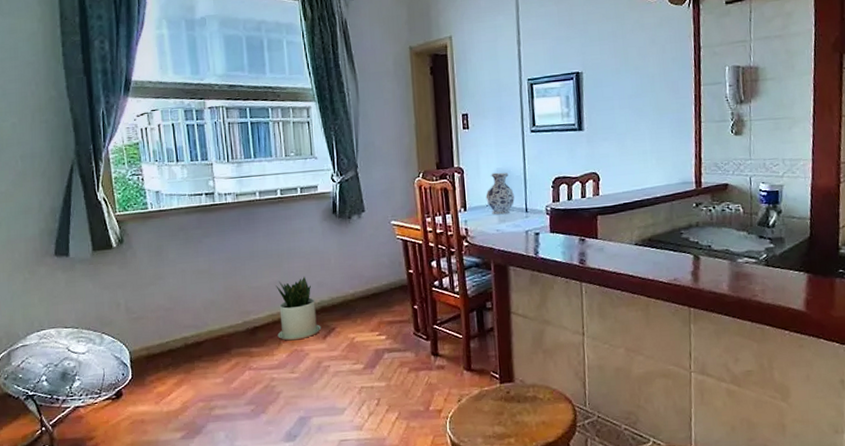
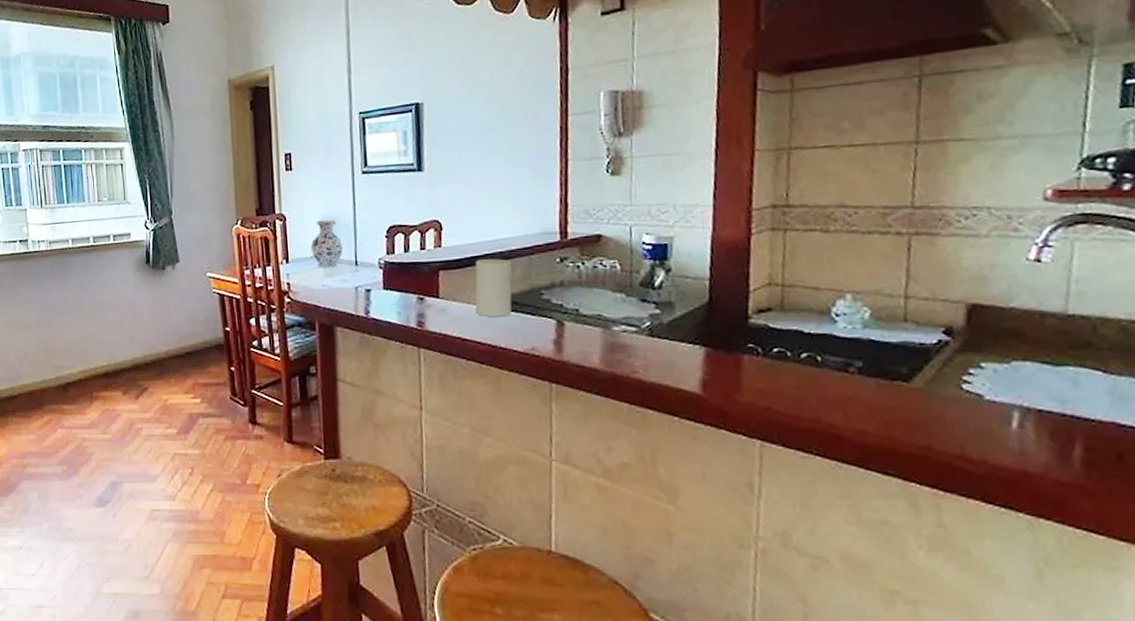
planter: present [276,276,322,341] -> none [88,330,134,400]
cup: none [627,204,658,255] -> present [475,258,513,319]

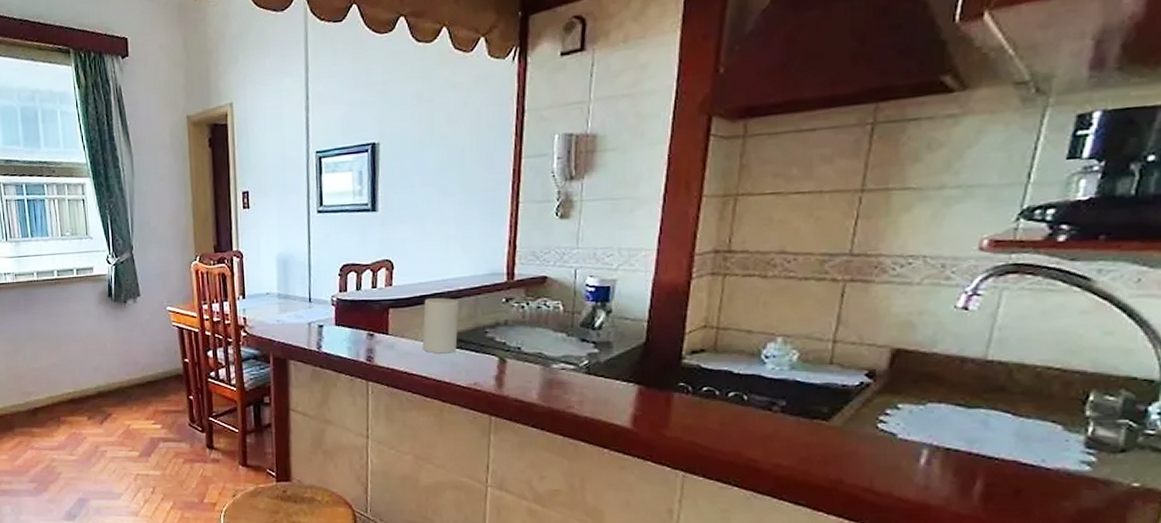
vase: present [310,219,343,268] -> none [266,257,297,304]

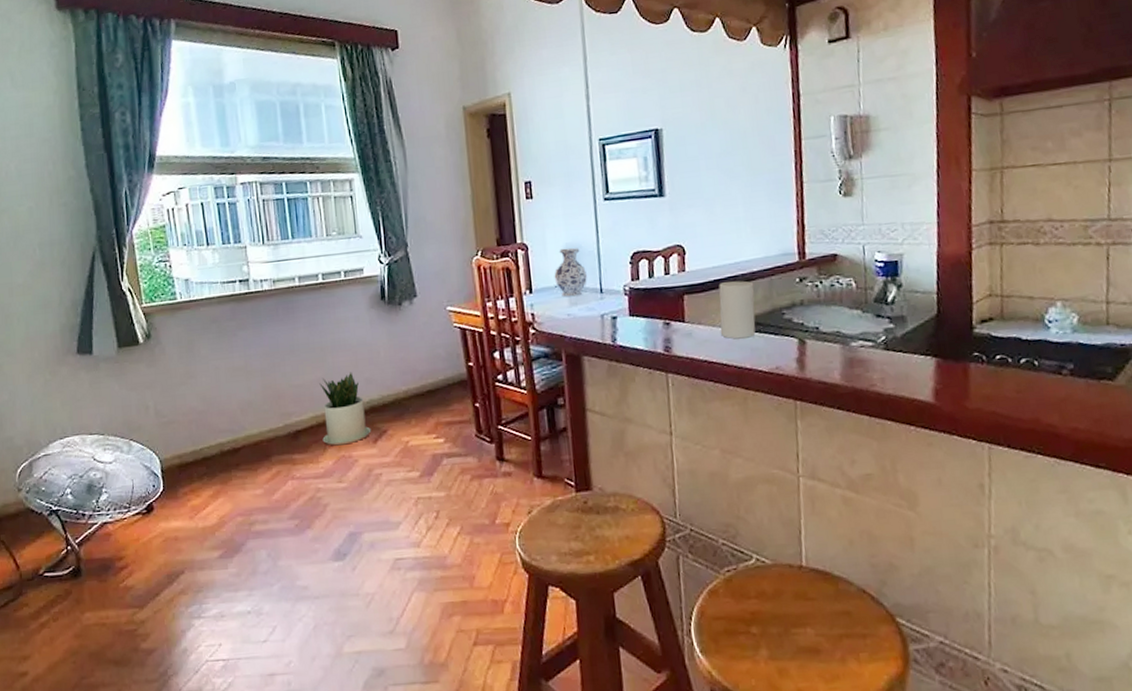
planter: none [54,360,98,424] -> present [319,372,372,446]
vase: none [266,257,297,304] -> present [554,247,587,297]

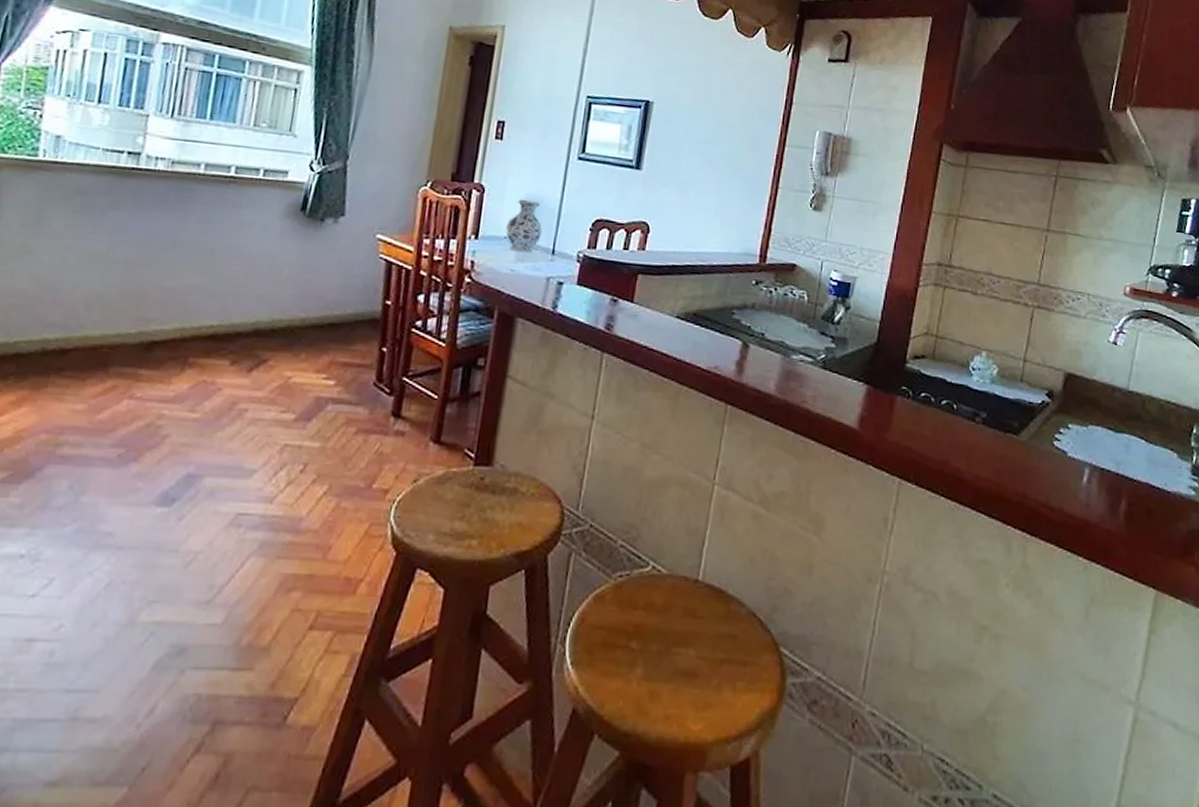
planter: present [319,372,372,446] -> none [182,284,249,369]
cup: present [718,281,756,340] -> none [666,269,711,332]

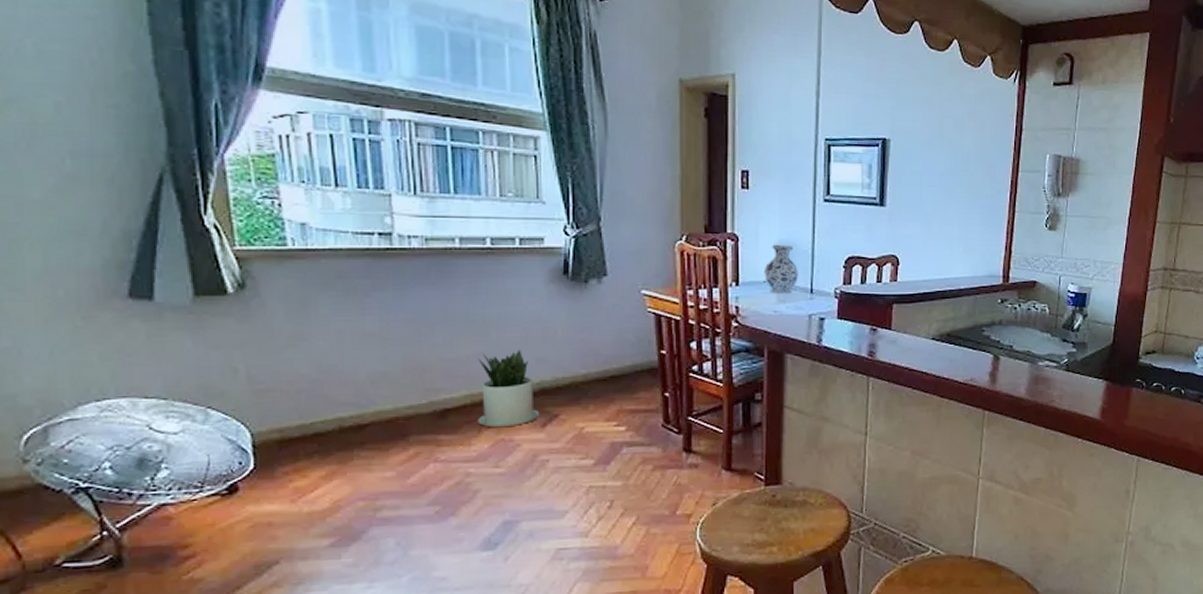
planter: none [182,284,249,369] -> present [477,349,540,428]

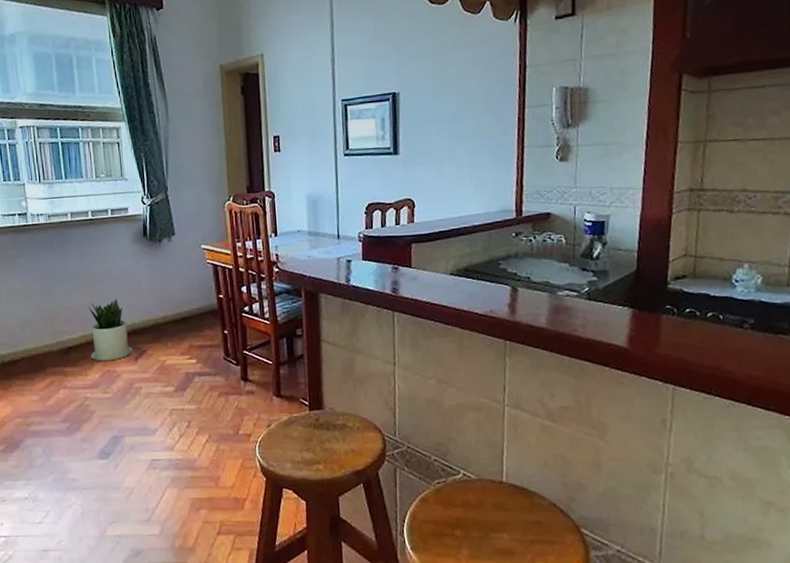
vase: present [764,244,798,294] -> none [297,197,326,241]

